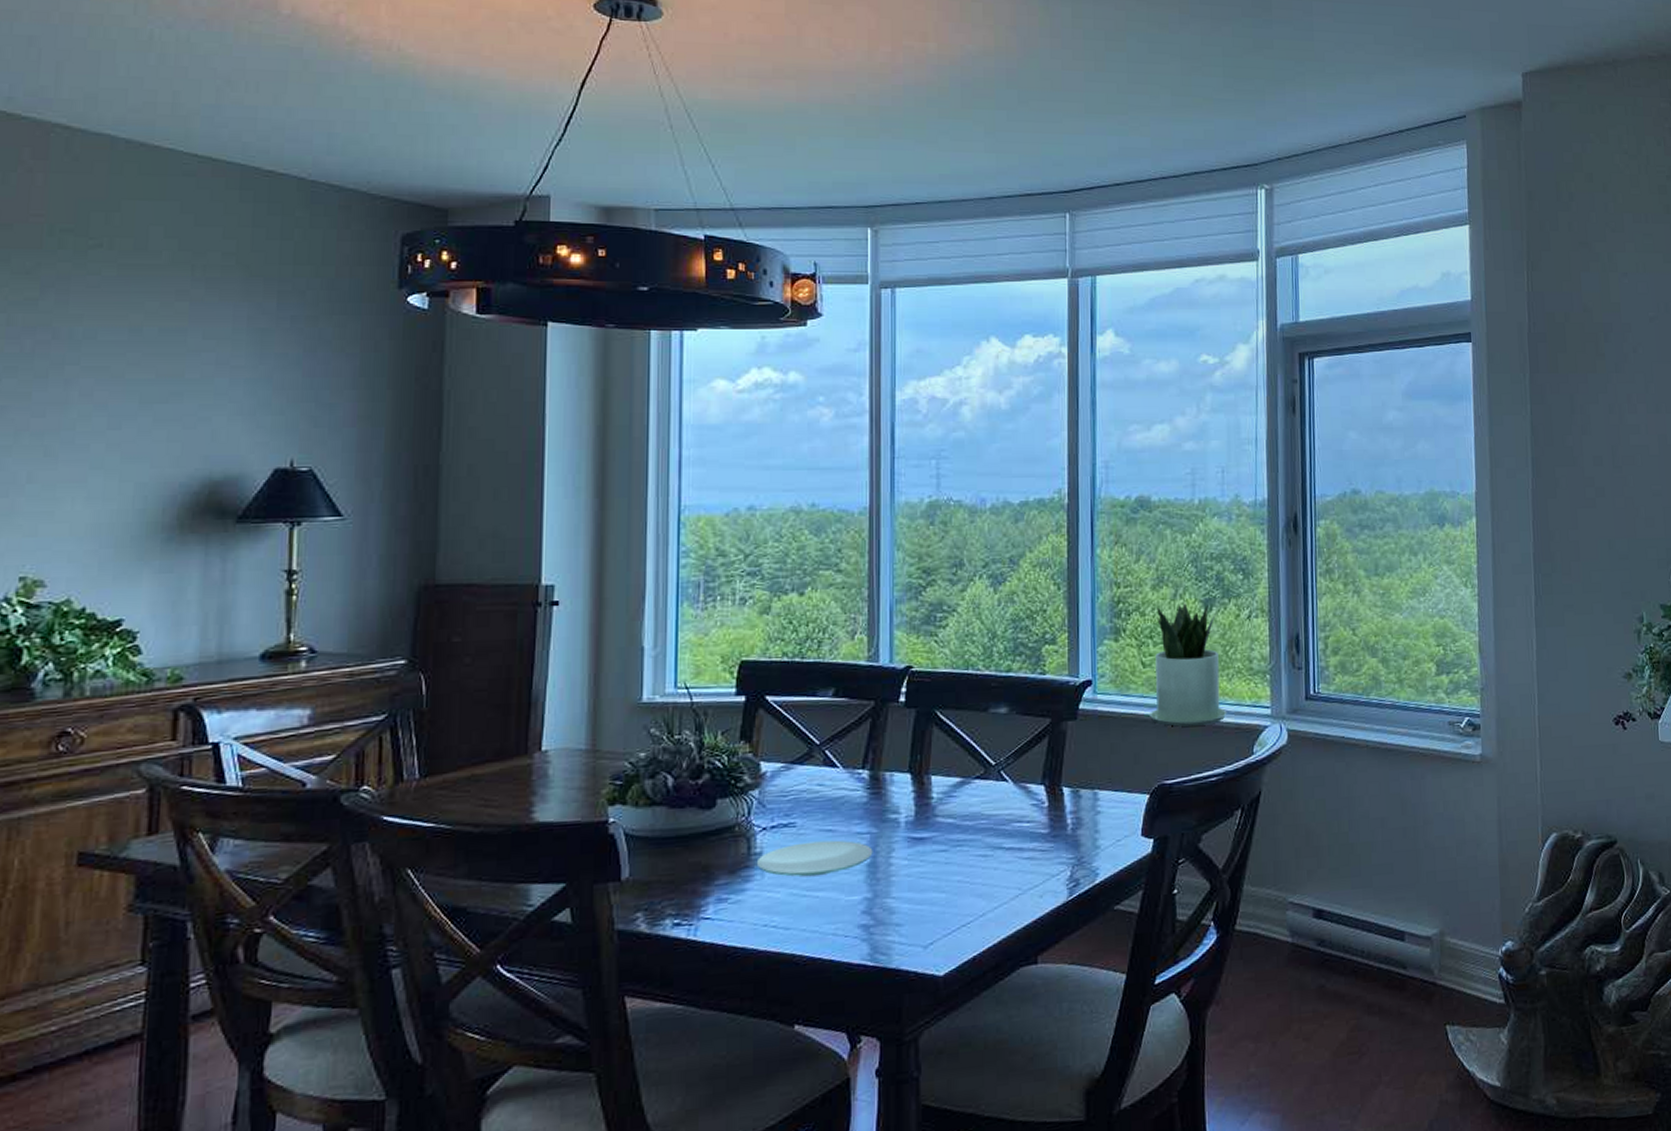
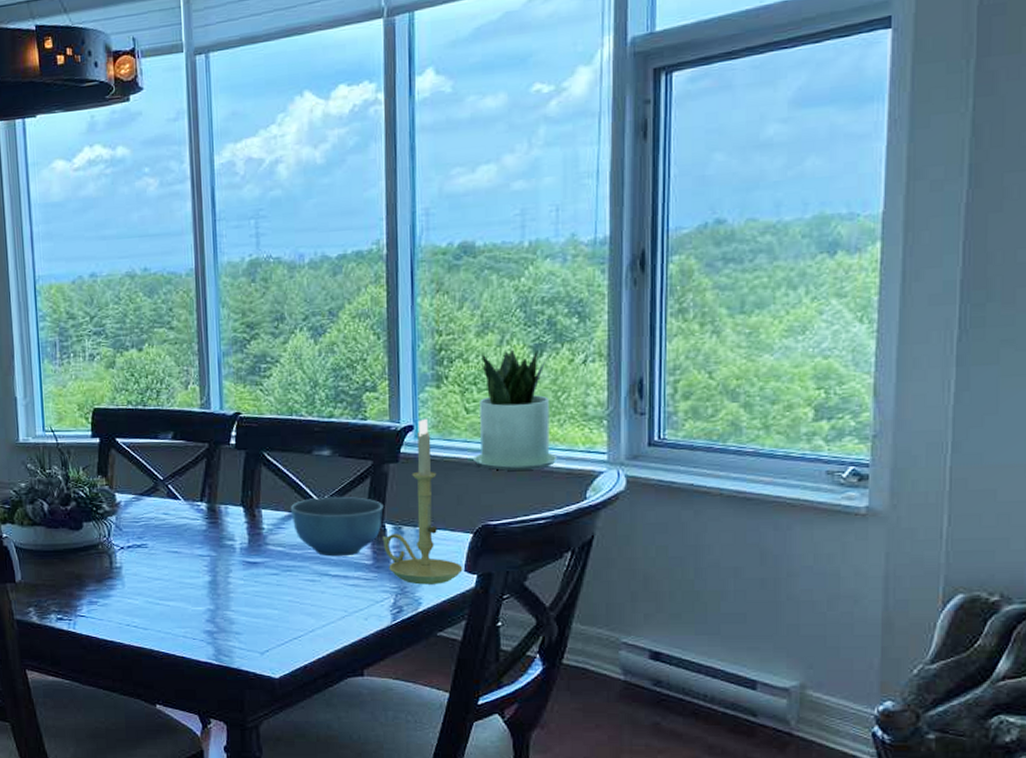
plate: present [756,840,873,877] -> none [117,560,213,589]
bowl: none [964,758,1061,827] -> present [291,496,384,557]
candle holder: none [1059,672,1140,854] -> present [382,418,463,585]

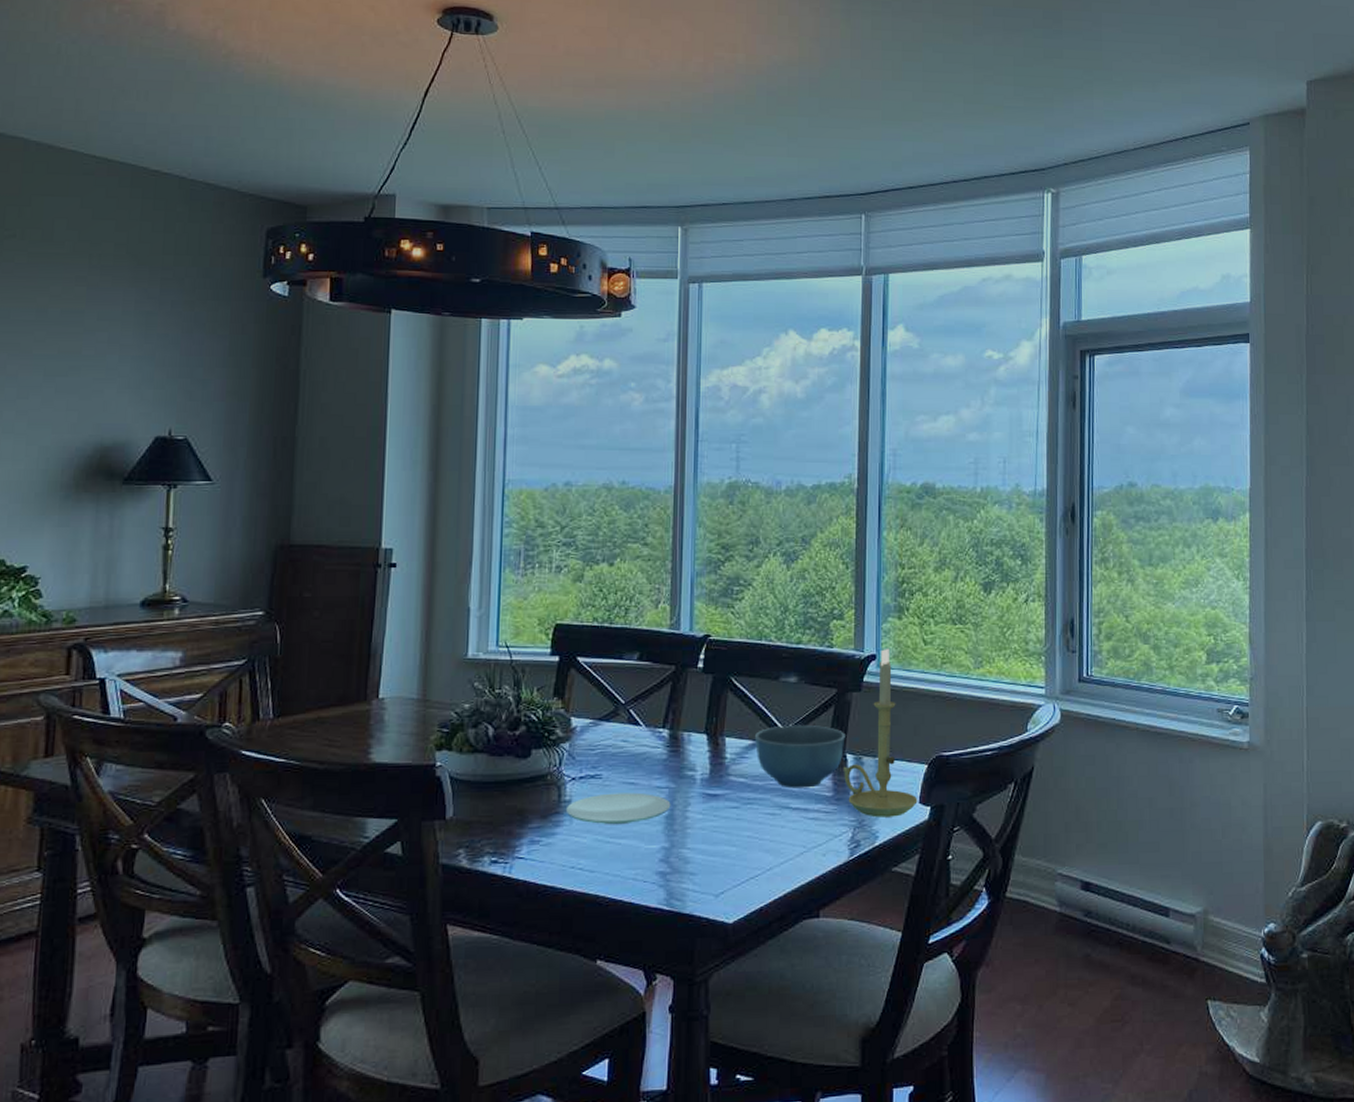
plate: none [117,560,213,589] -> present [565,792,671,825]
planter: present [474,349,558,471] -> none [930,586,1003,702]

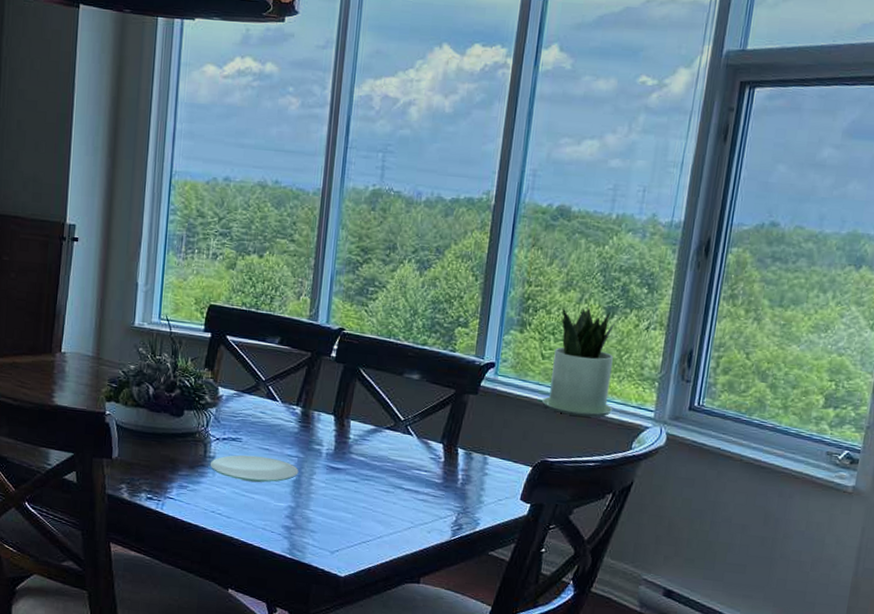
bowl: present [755,724,845,788] -> none [376,416,459,473]
candle holder: present [843,648,918,818] -> none [453,358,520,509]
planter: none [930,586,1003,702] -> present [542,308,618,418]

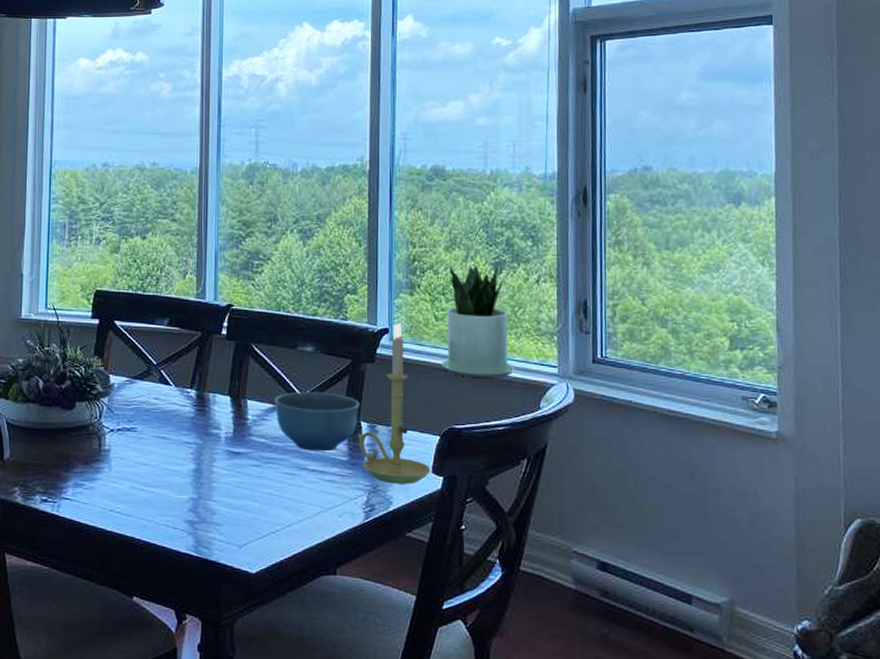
plate: present [210,455,299,483] -> none [105,445,198,475]
bowl: none [376,416,459,473] -> present [275,391,360,452]
candle holder: none [453,358,520,509] -> present [357,322,431,485]

